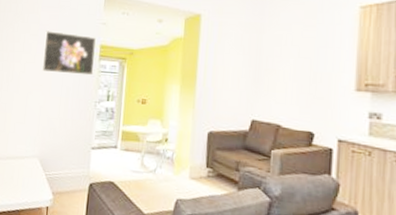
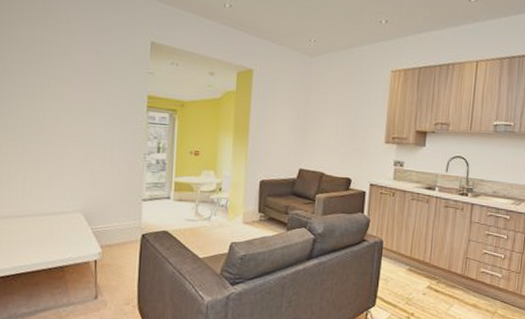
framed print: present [42,31,96,76] -> none [80,77,143,127]

